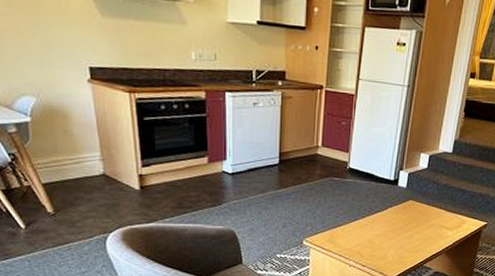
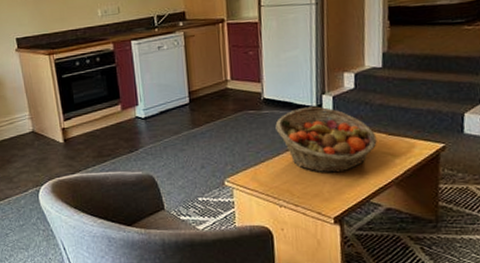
fruit basket: none [356,180,438,240] -> present [275,106,377,173]

